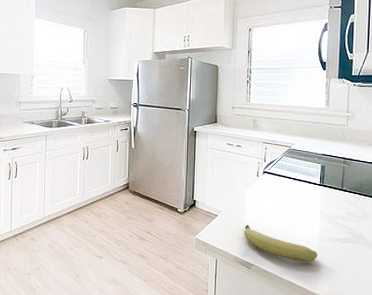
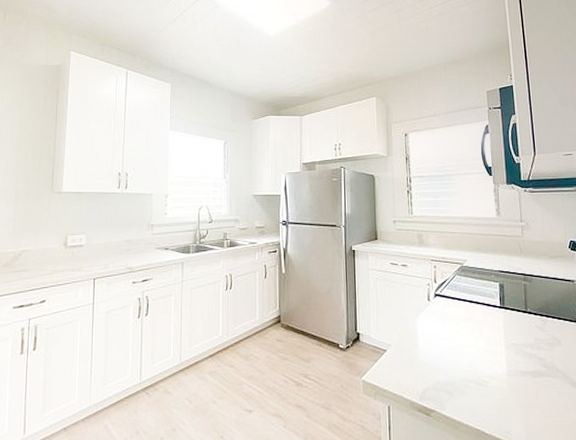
fruit: present [243,225,318,262] -> none [418,360,508,404]

